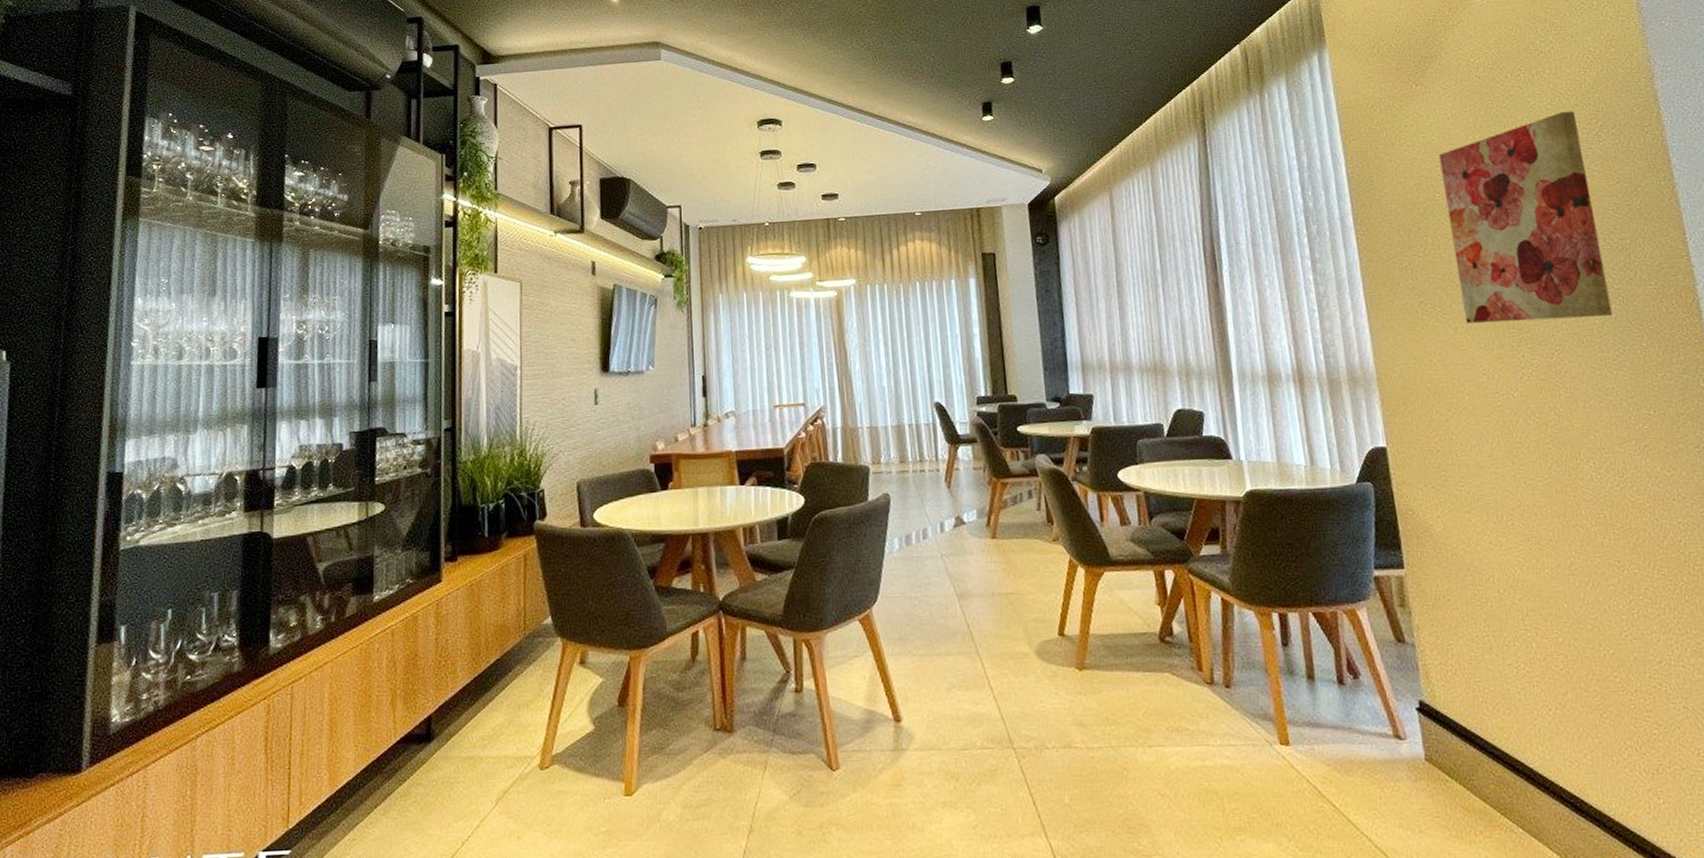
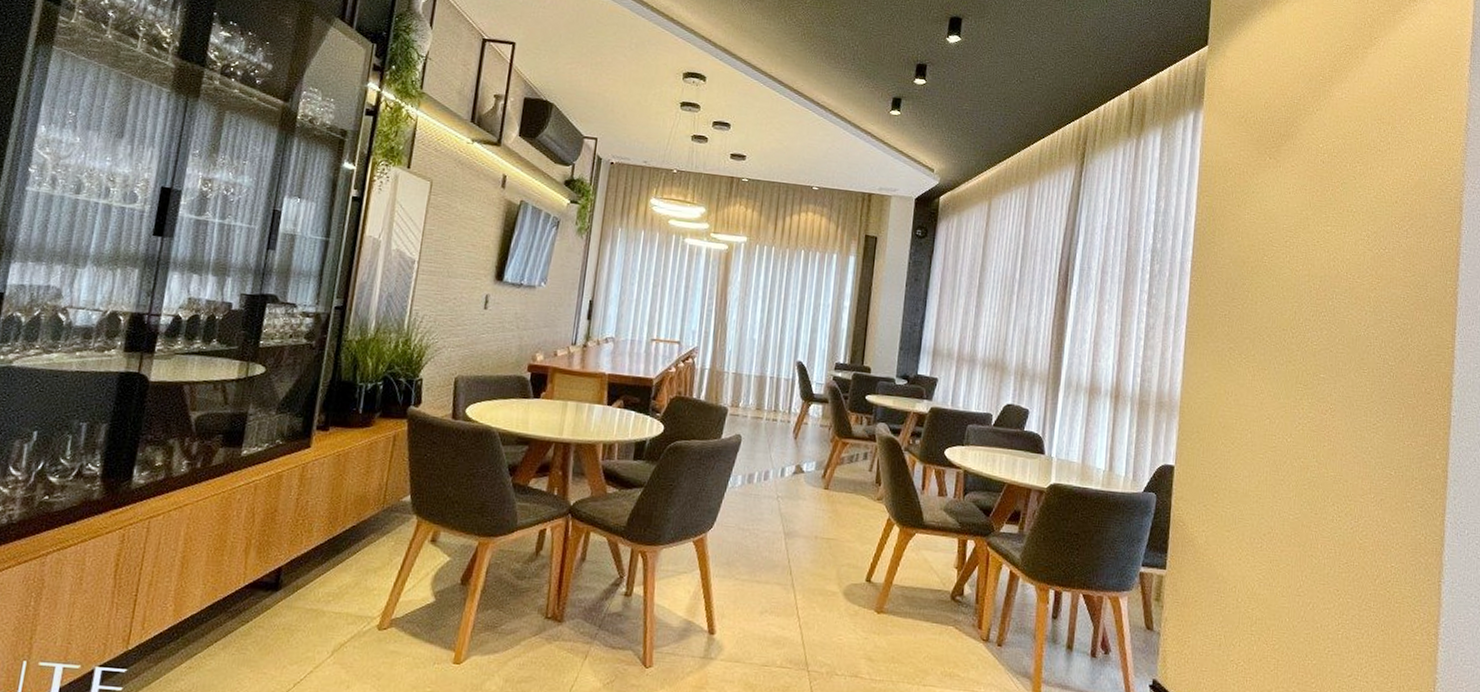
wall art: present [1438,111,1613,323] -> none [1263,205,1394,387]

